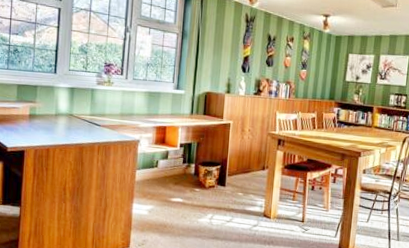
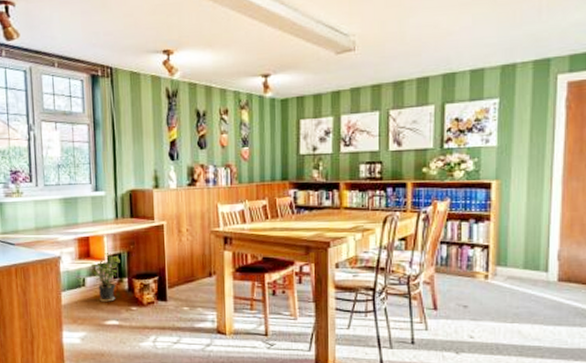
potted plant: none [165,141,190,183] -> present [91,253,120,303]

